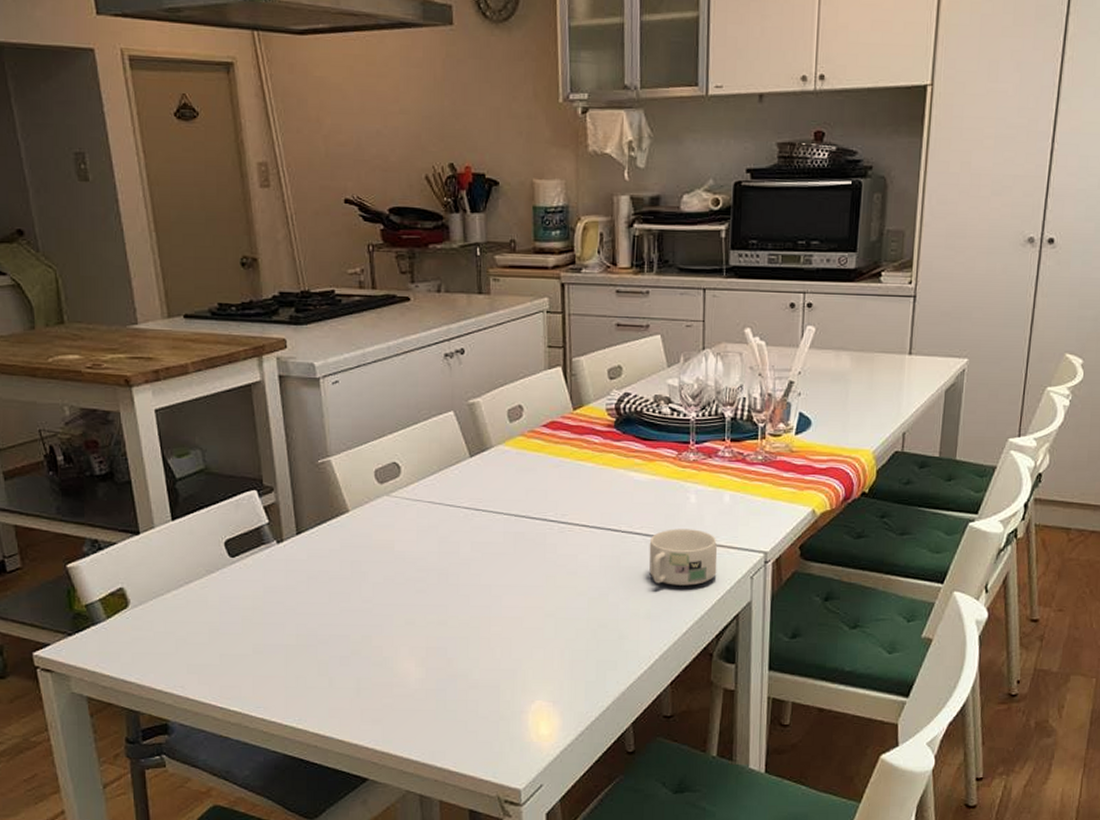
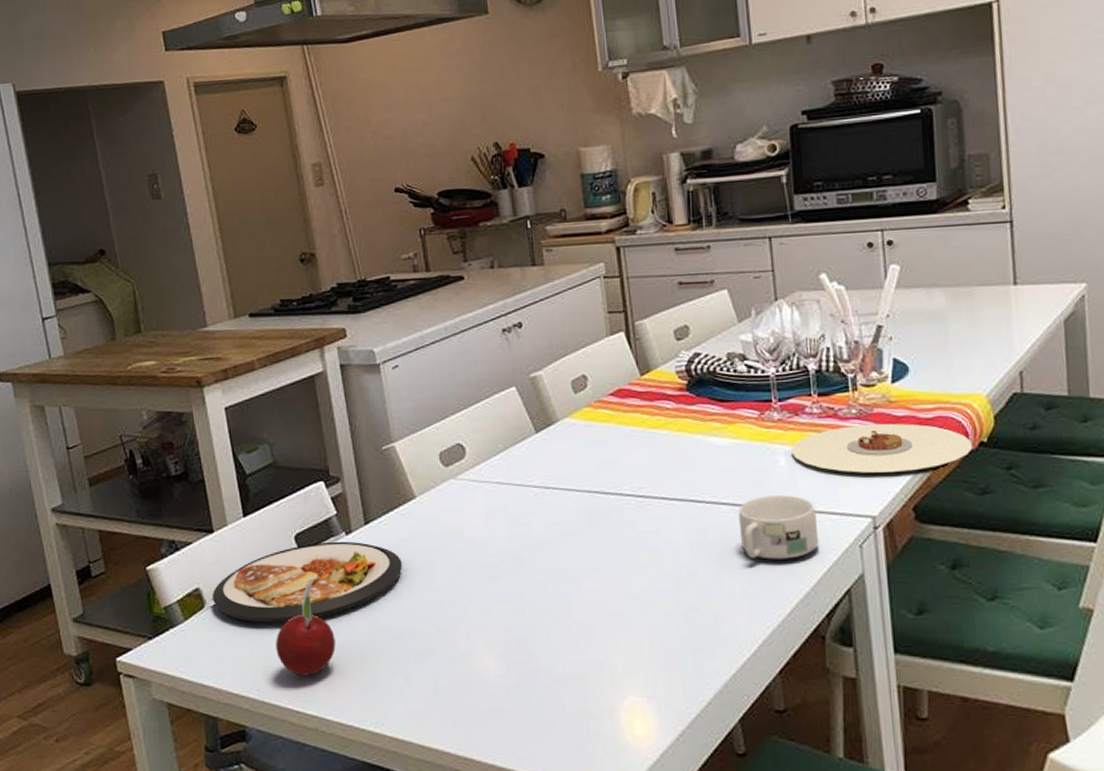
dish: none [136,549,332,624] -> present [212,541,402,623]
fruit: none [201,581,262,675] -> present [276,576,336,676]
plate: none [702,470,856,514] -> present [791,423,973,473]

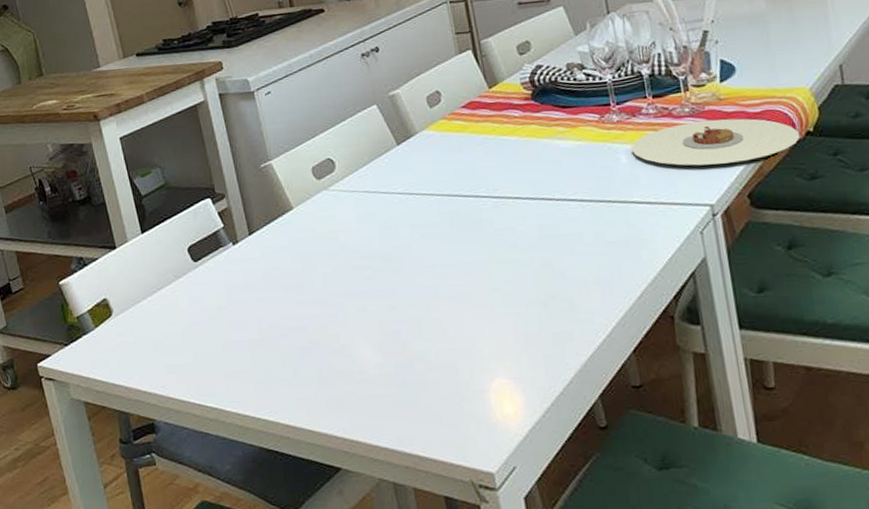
dish: present [212,541,402,623] -> none [118,250,285,327]
fruit: present [276,576,336,676] -> none [176,283,230,373]
mug: present [738,495,819,560] -> none [586,189,663,249]

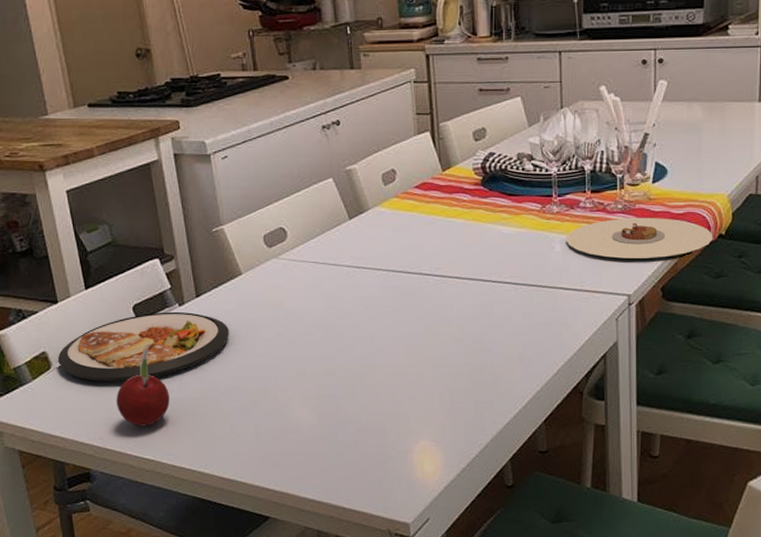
dish: none [118,250,285,327] -> present [57,311,229,382]
fruit: none [176,283,230,373] -> present [116,341,170,427]

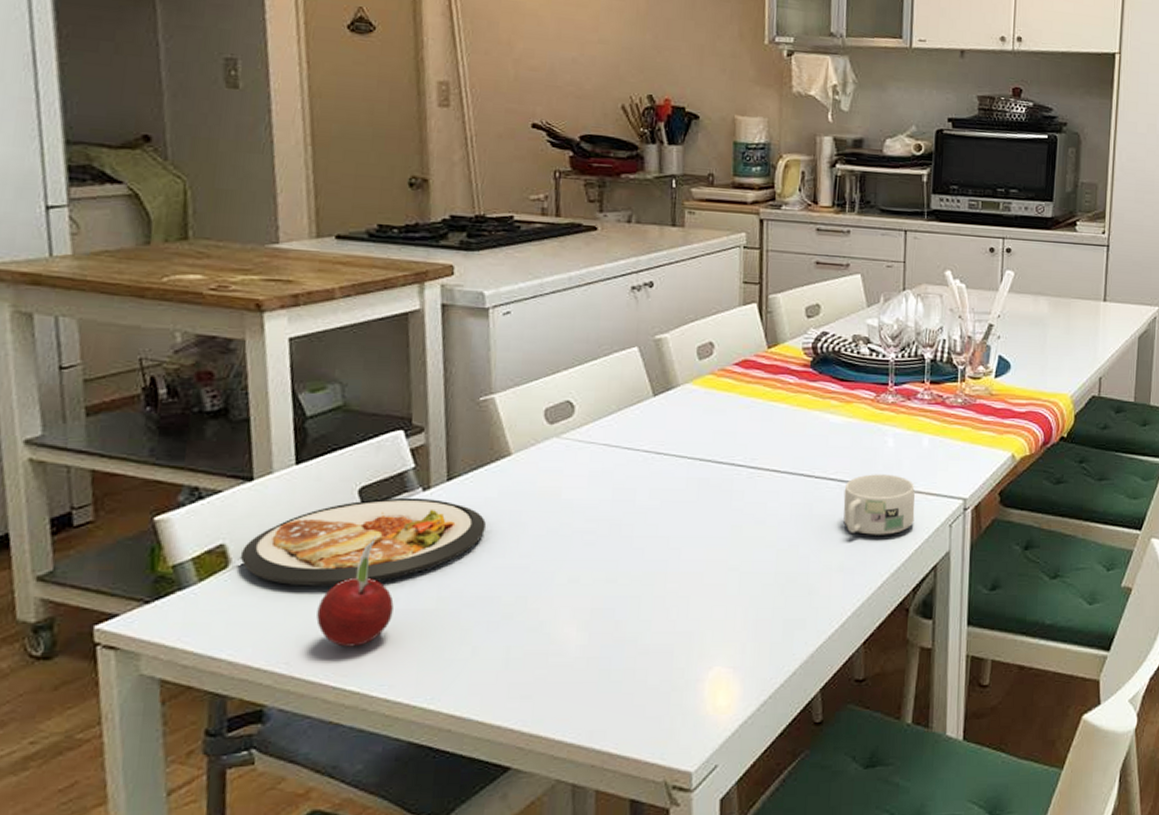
mug: none [519,276,584,330] -> present [843,474,916,535]
plate: present [566,217,713,259] -> none [900,413,1055,459]

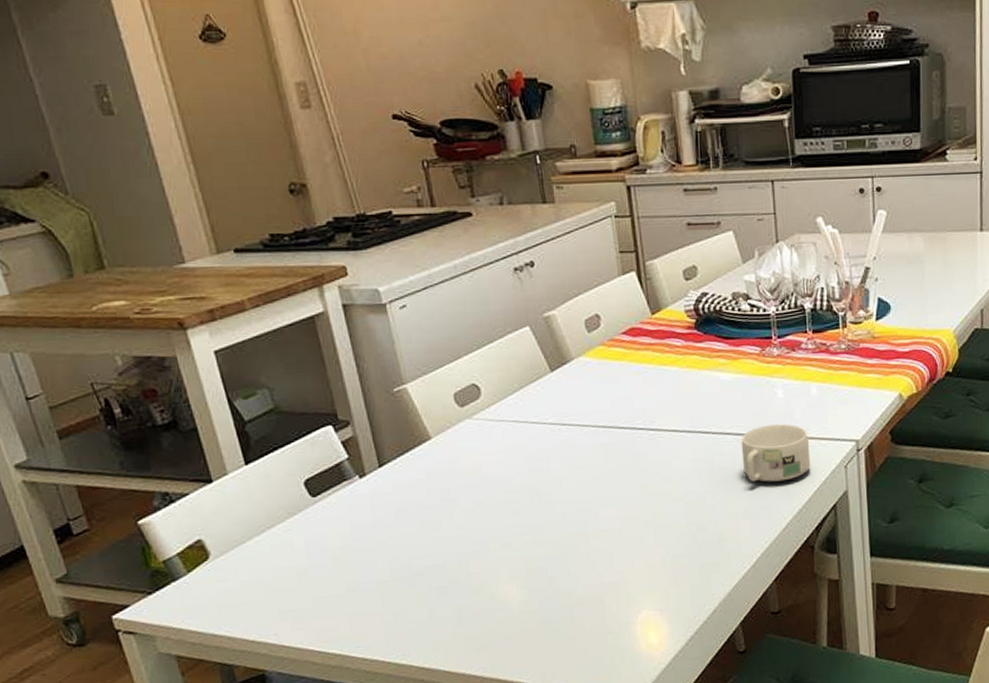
dish: present [240,497,486,586] -> none [216,484,421,570]
fruit: present [316,534,394,647] -> none [291,520,356,618]

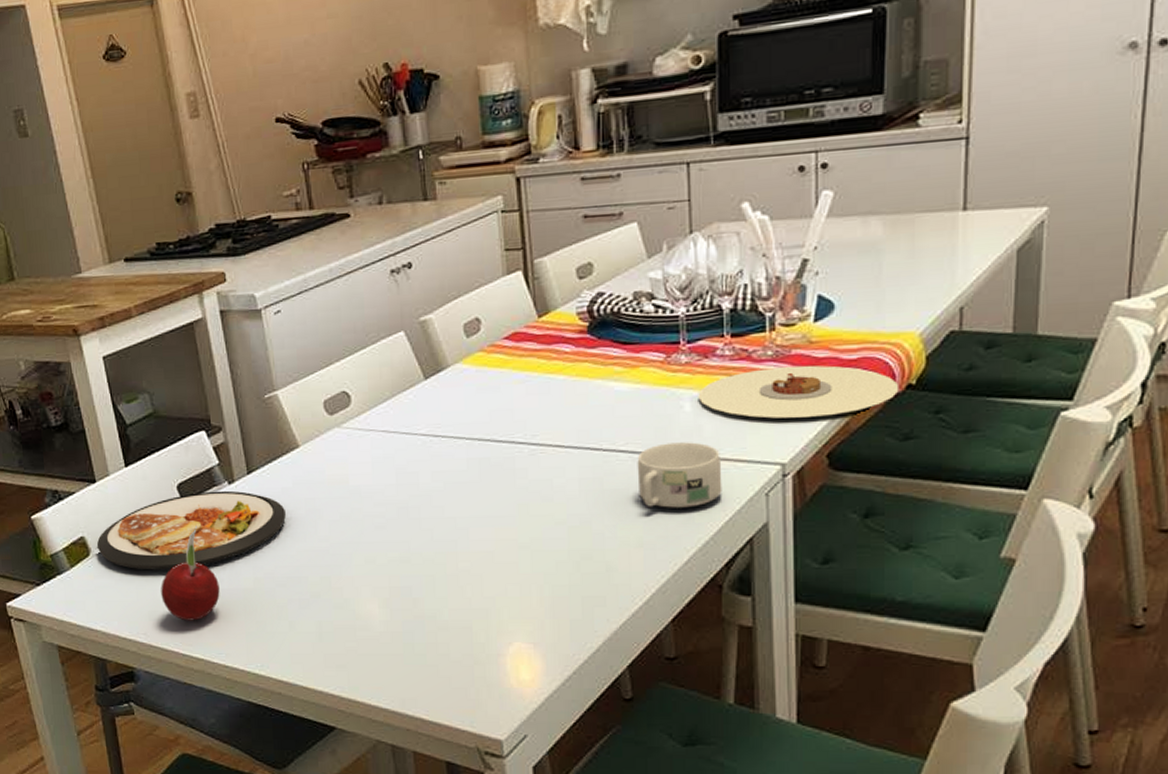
dish: none [216,484,421,570] -> present [96,490,286,570]
fruit: none [291,520,356,618] -> present [161,524,220,621]
plate: none [788,357,941,402] -> present [698,365,900,419]

